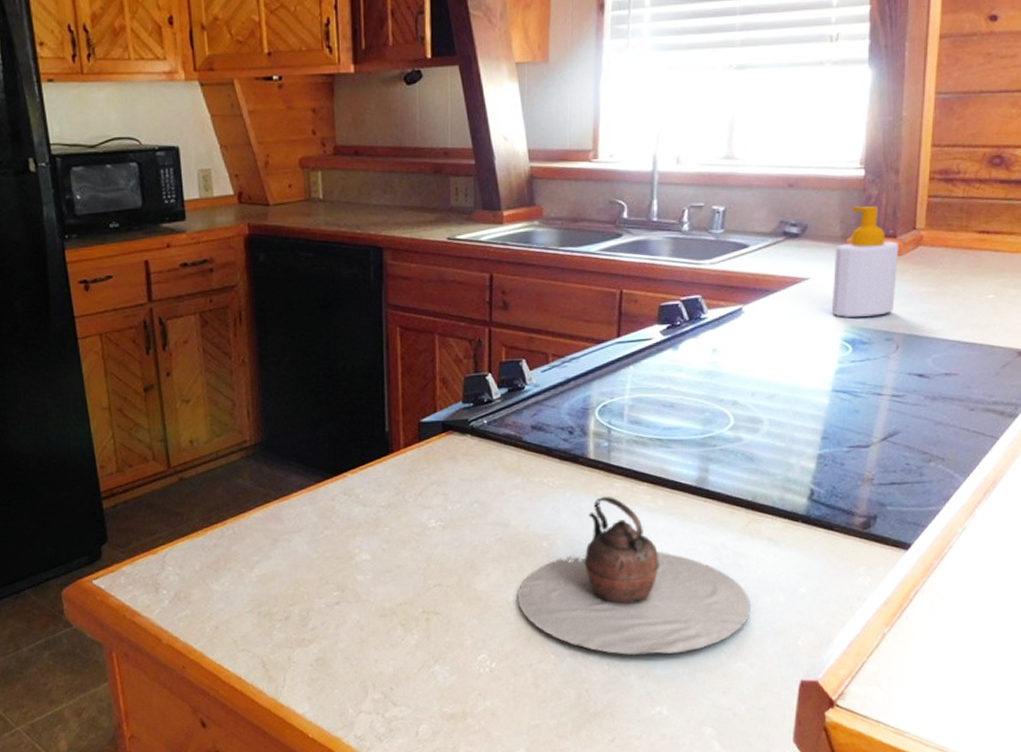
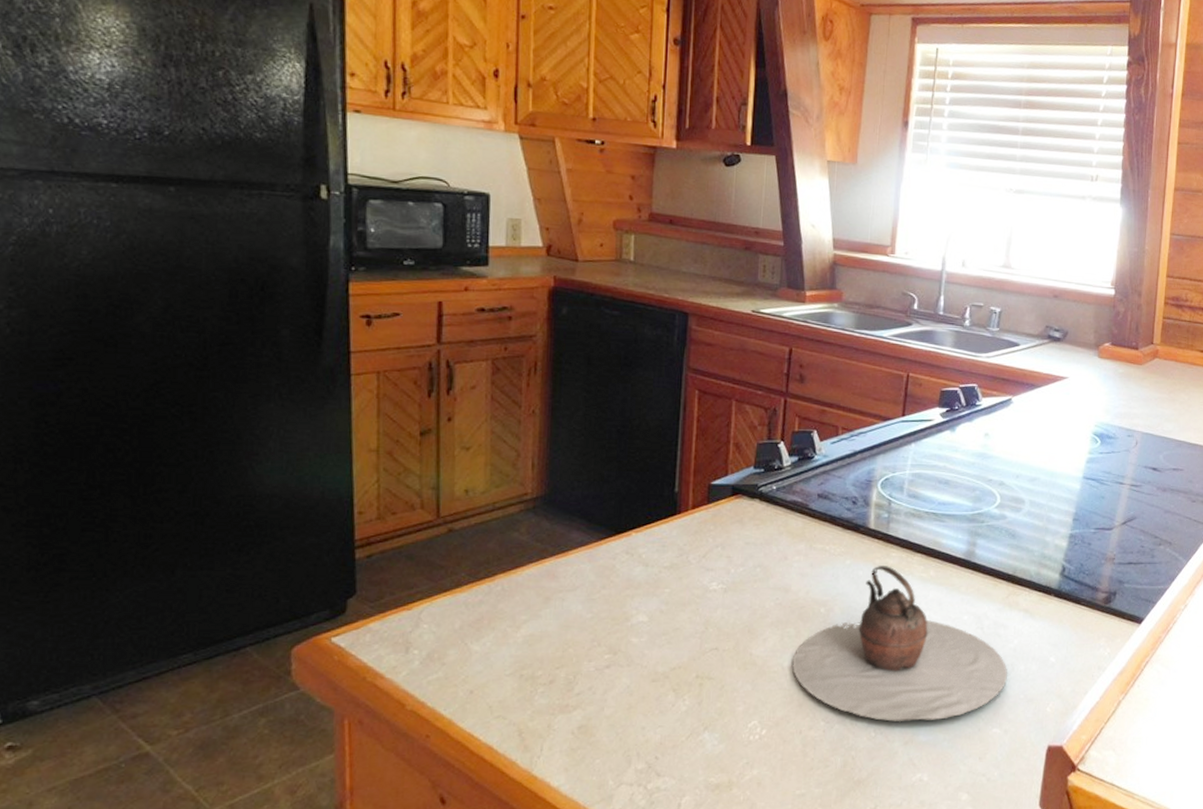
soap bottle: present [831,205,899,318] -> none [1085,319,1140,415]

